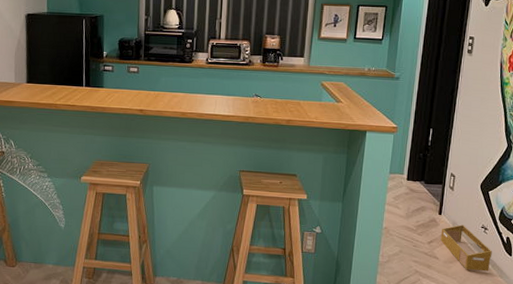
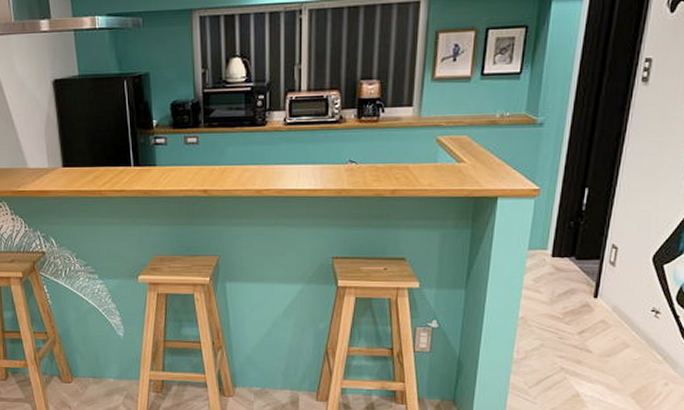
basket: present [440,225,492,272] -> none [595,309,665,365]

